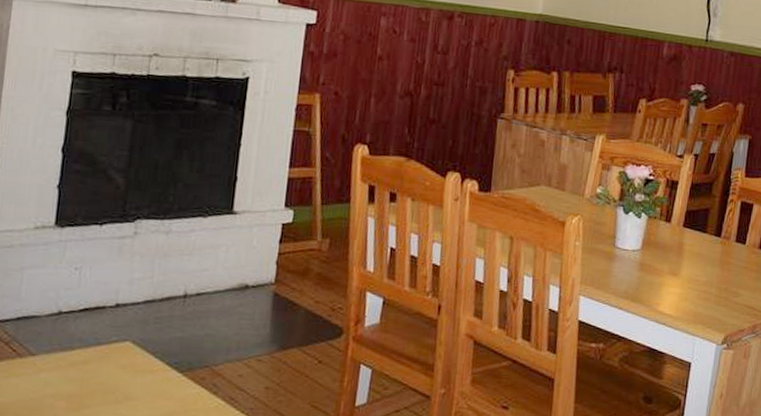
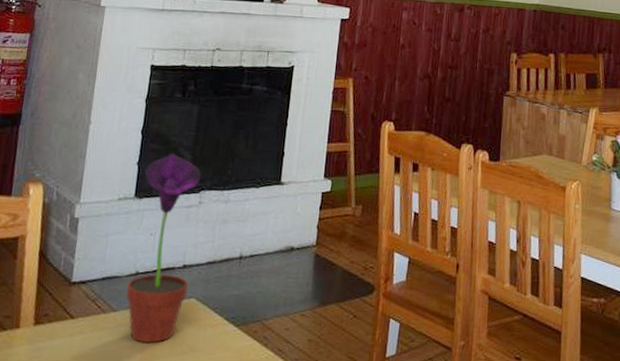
potted flower: none [47,175,137,390] -> present [126,153,202,343]

